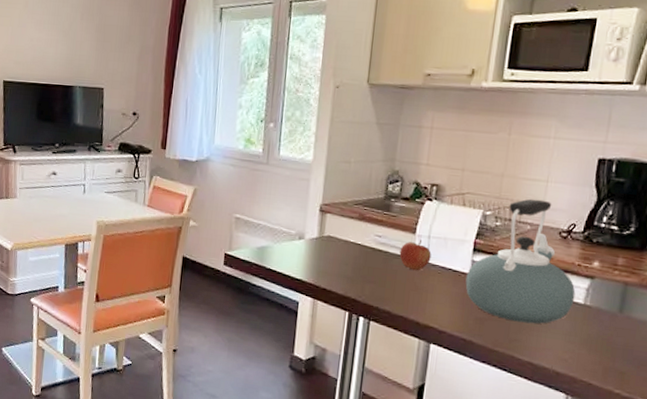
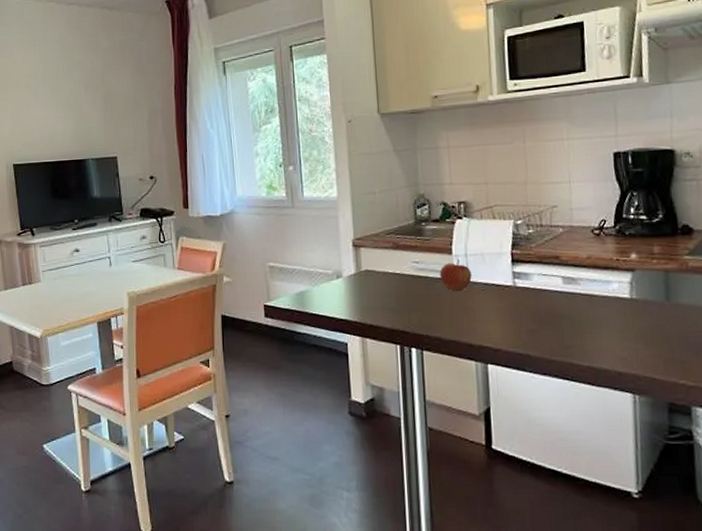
kettle: present [465,198,576,324] -> none [510,201,621,327]

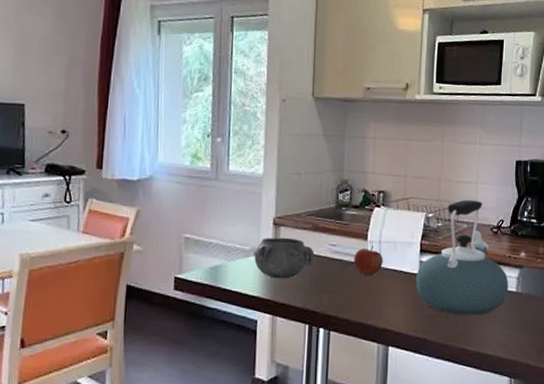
decorative bowl: none [337,258,398,301] -> present [254,237,315,279]
kettle: none [510,201,621,327] -> present [416,199,509,315]

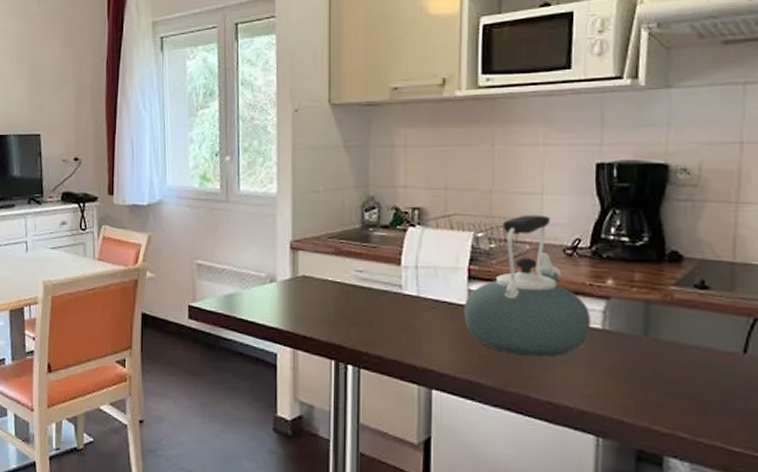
decorative bowl: present [254,237,315,279] -> none [271,263,338,309]
apple: present [354,245,383,276] -> none [385,271,421,307]

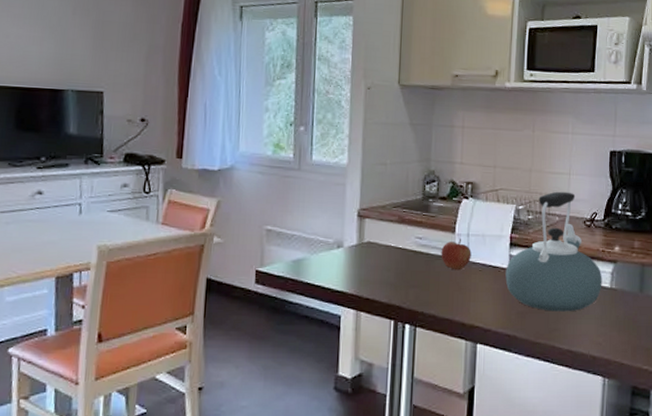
apple: none [385,271,421,307] -> present [441,238,471,271]

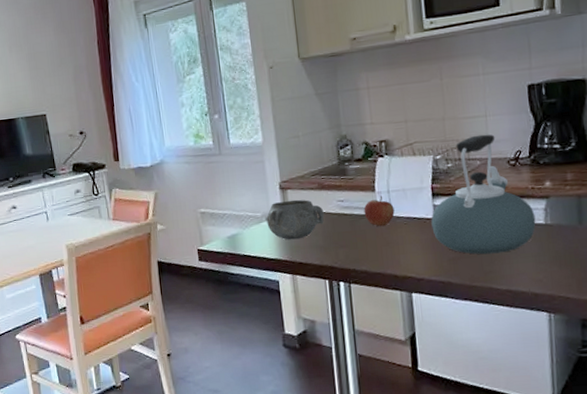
decorative bowl: none [338,229,400,273] -> present [266,199,325,240]

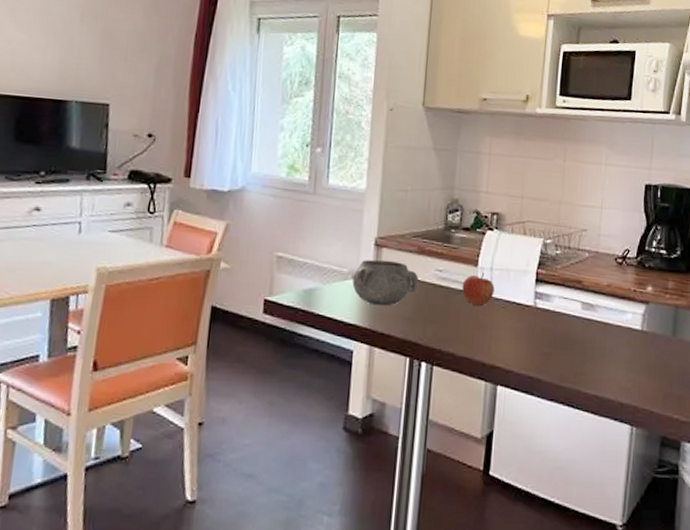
kettle: present [431,134,536,255] -> none [530,225,633,355]

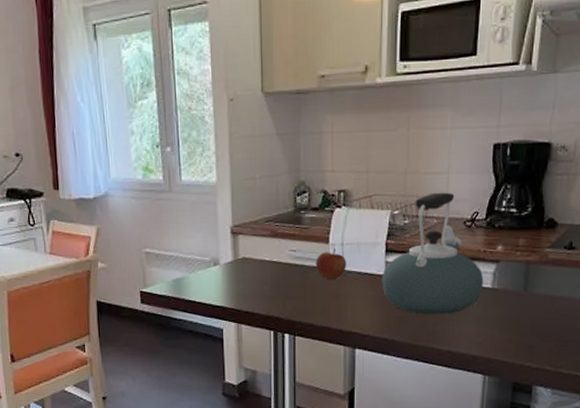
decorative bowl: present [352,259,419,306] -> none [215,246,275,288]
kettle: none [530,225,633,355] -> present [382,192,484,315]

